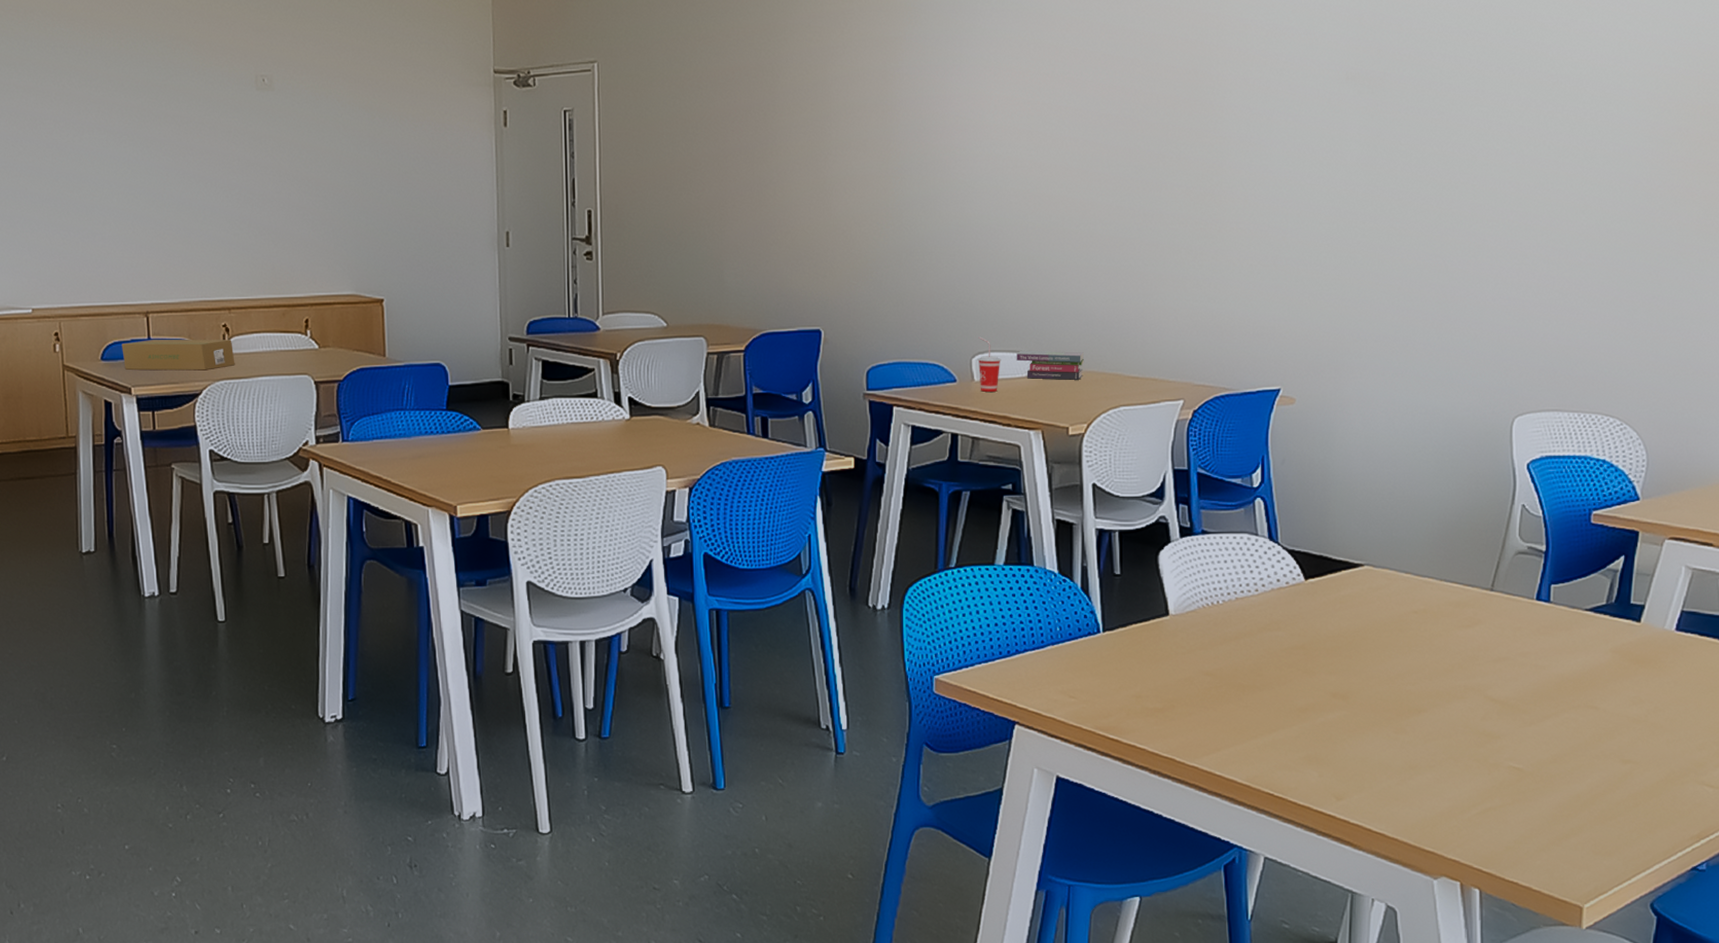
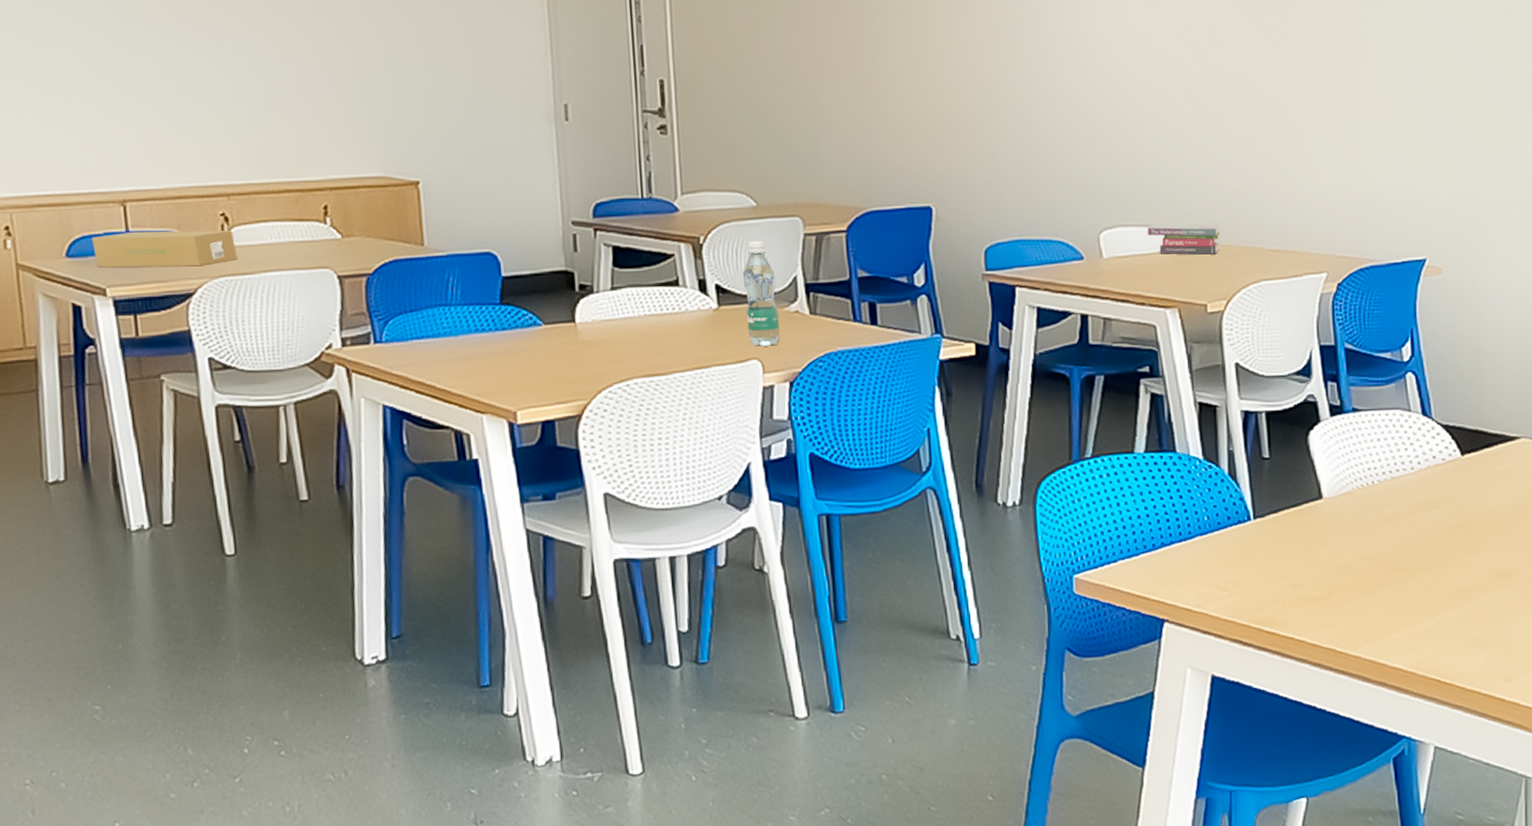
bottle: none [652,358,682,454] -> present [742,241,780,347]
beverage cup: present [977,336,1001,392] -> none [1105,210,1131,269]

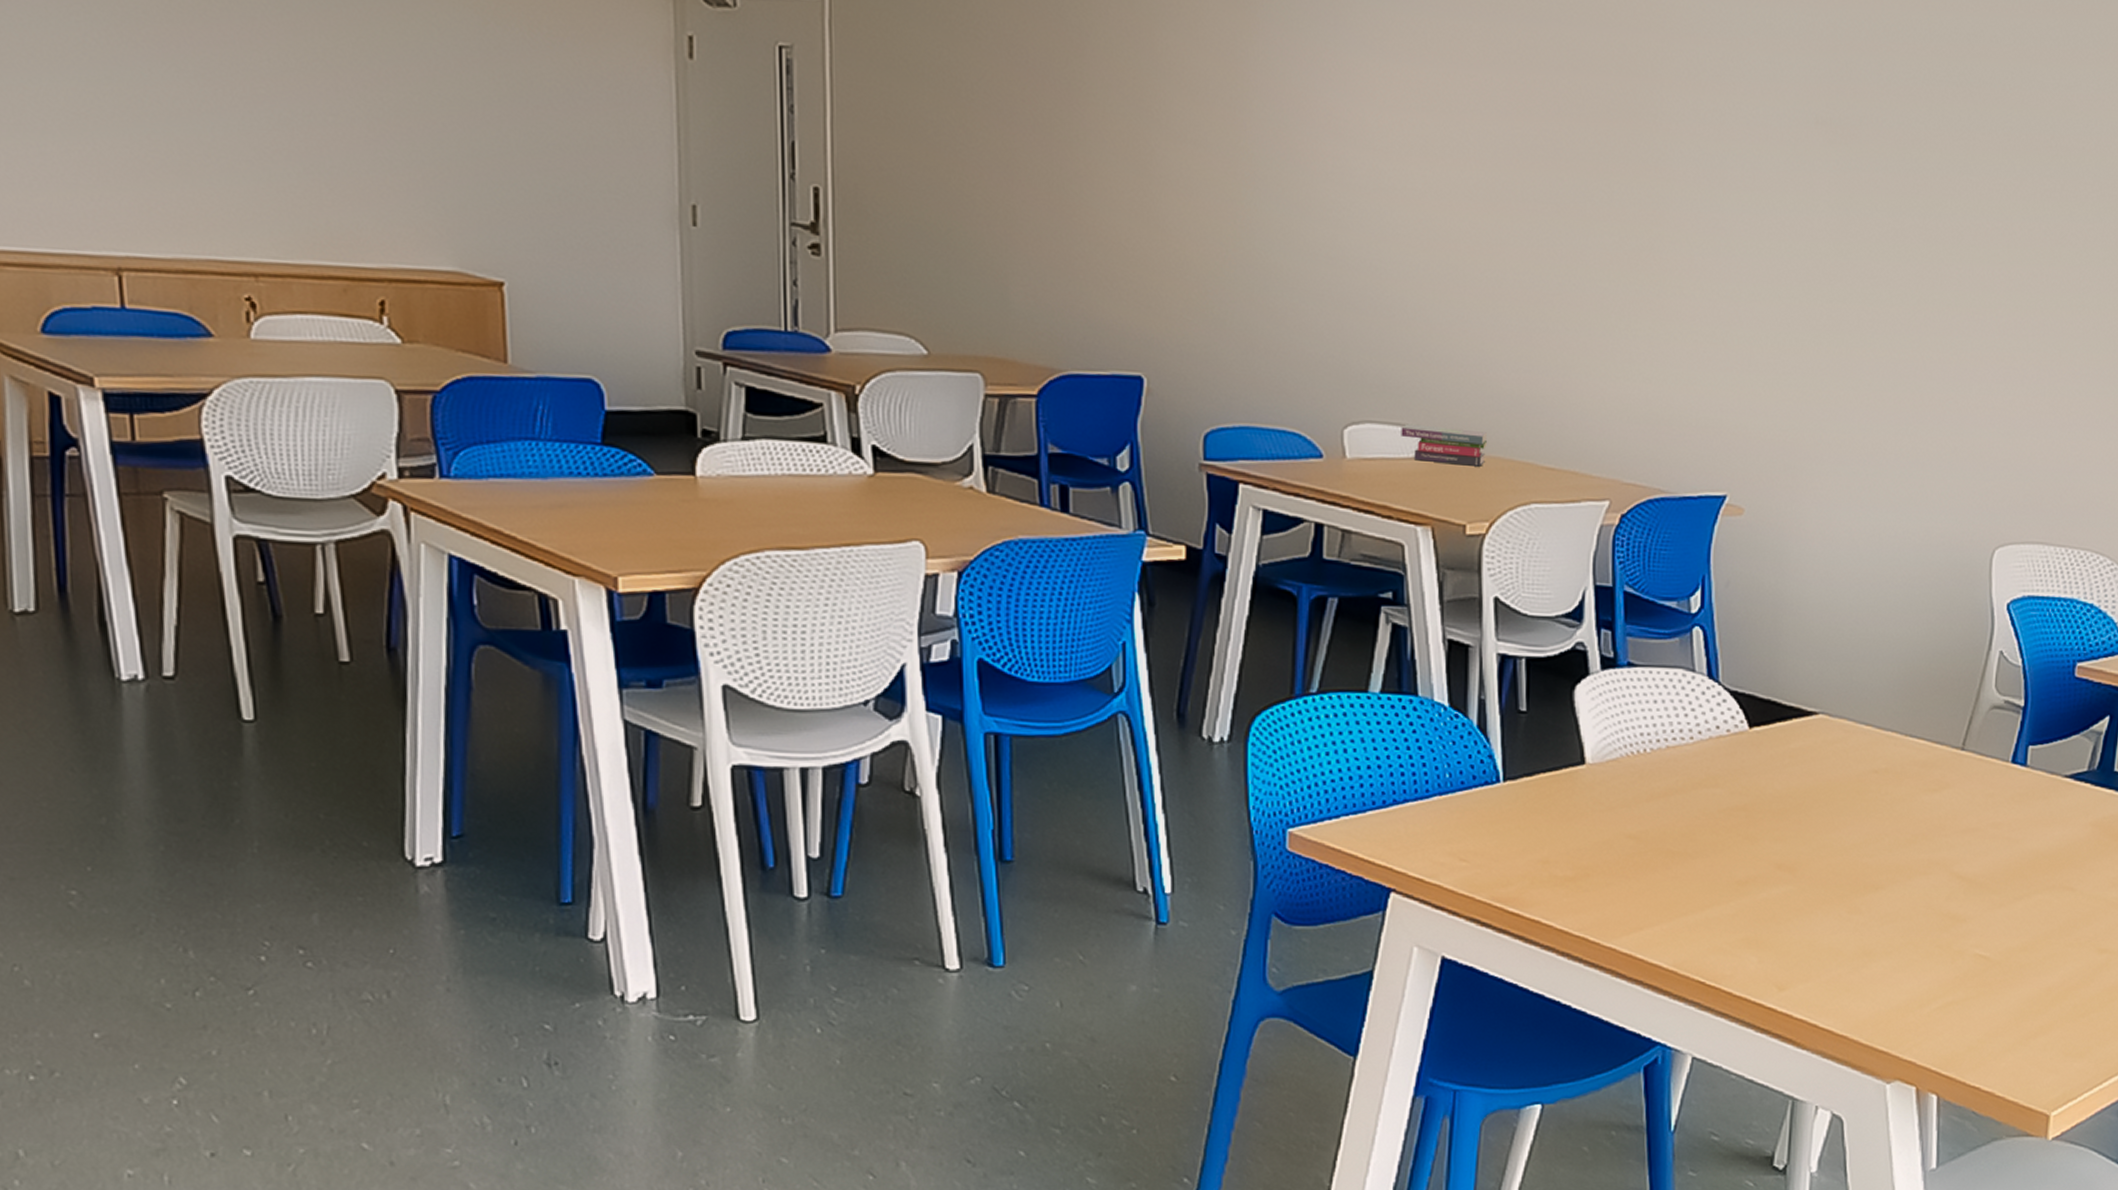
box: present [92,230,238,268] -> none [76,309,267,361]
bottle: present [742,241,780,347] -> none [906,397,949,527]

